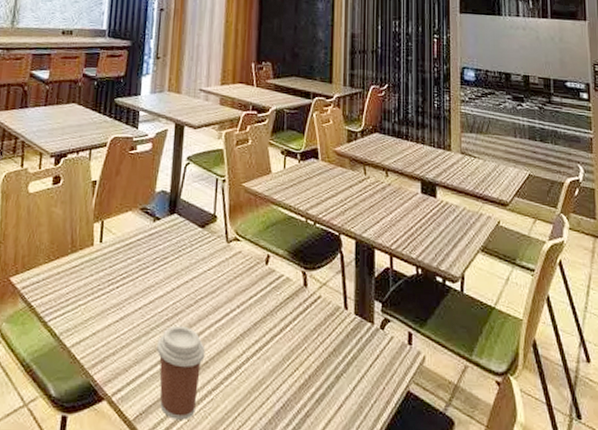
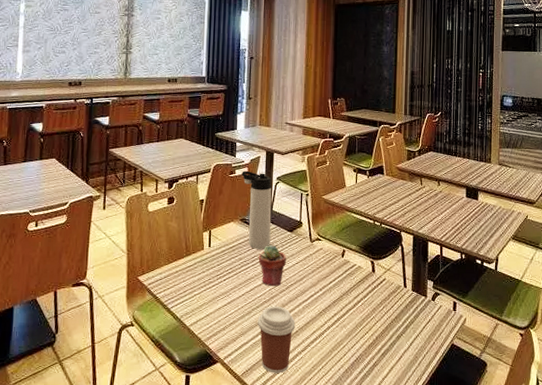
thermos bottle: none [144,146,181,249] -> present [242,170,272,249]
potted succulent: none [160,244,196,300] -> present [258,245,286,287]

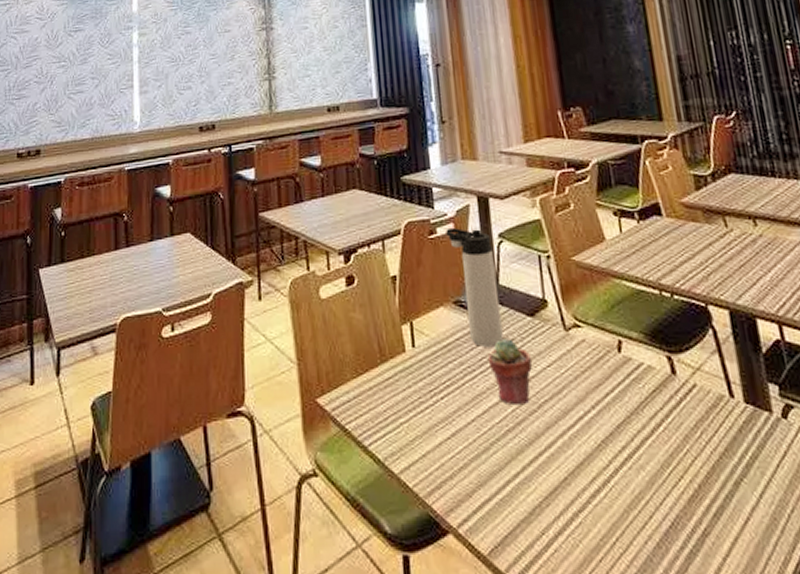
coffee cup: present [258,306,296,373] -> none [501,436,563,550]

